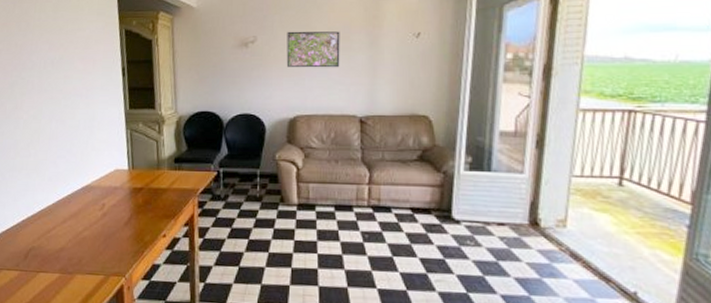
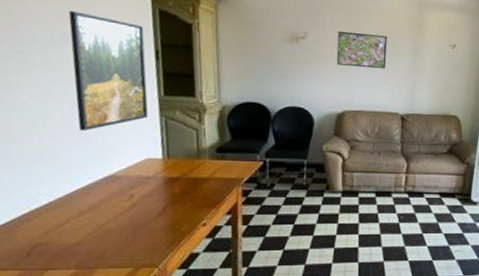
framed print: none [57,39,117,144] -> present [68,11,149,130]

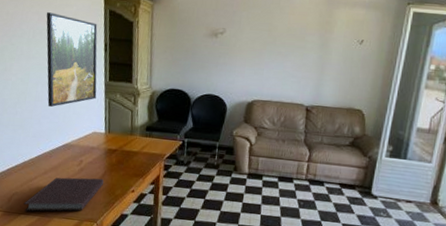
notebook: none [51,213,166,266] -> present [23,177,104,212]
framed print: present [336,31,388,69] -> none [249,27,297,63]

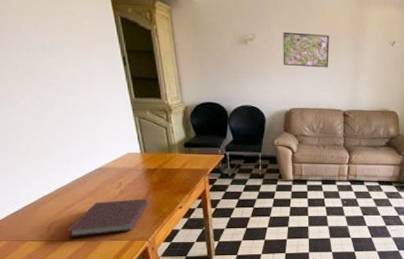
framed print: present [46,12,98,107] -> none [43,21,124,130]
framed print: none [249,27,297,63] -> present [283,31,330,68]

